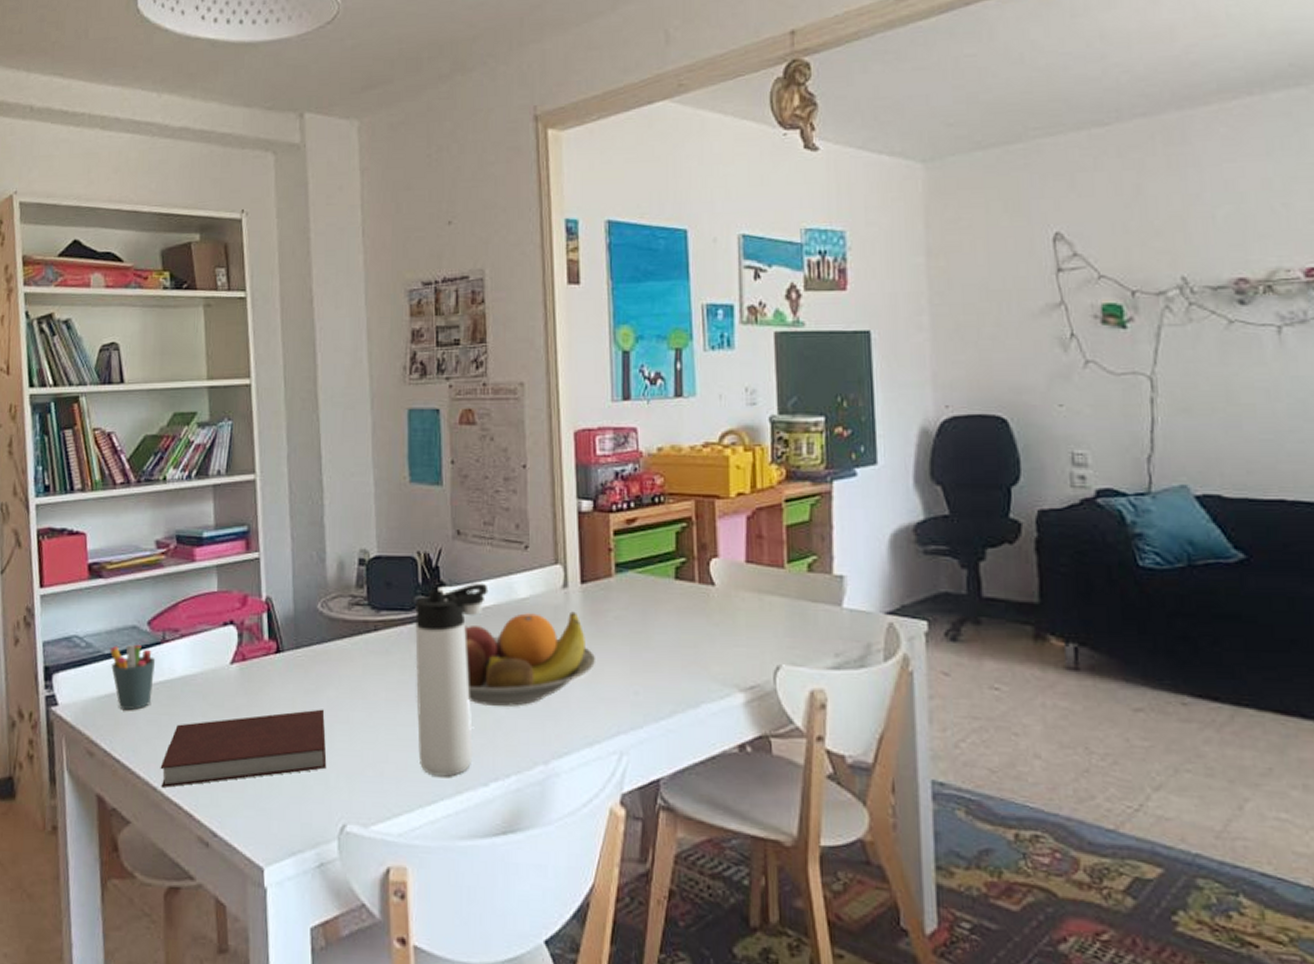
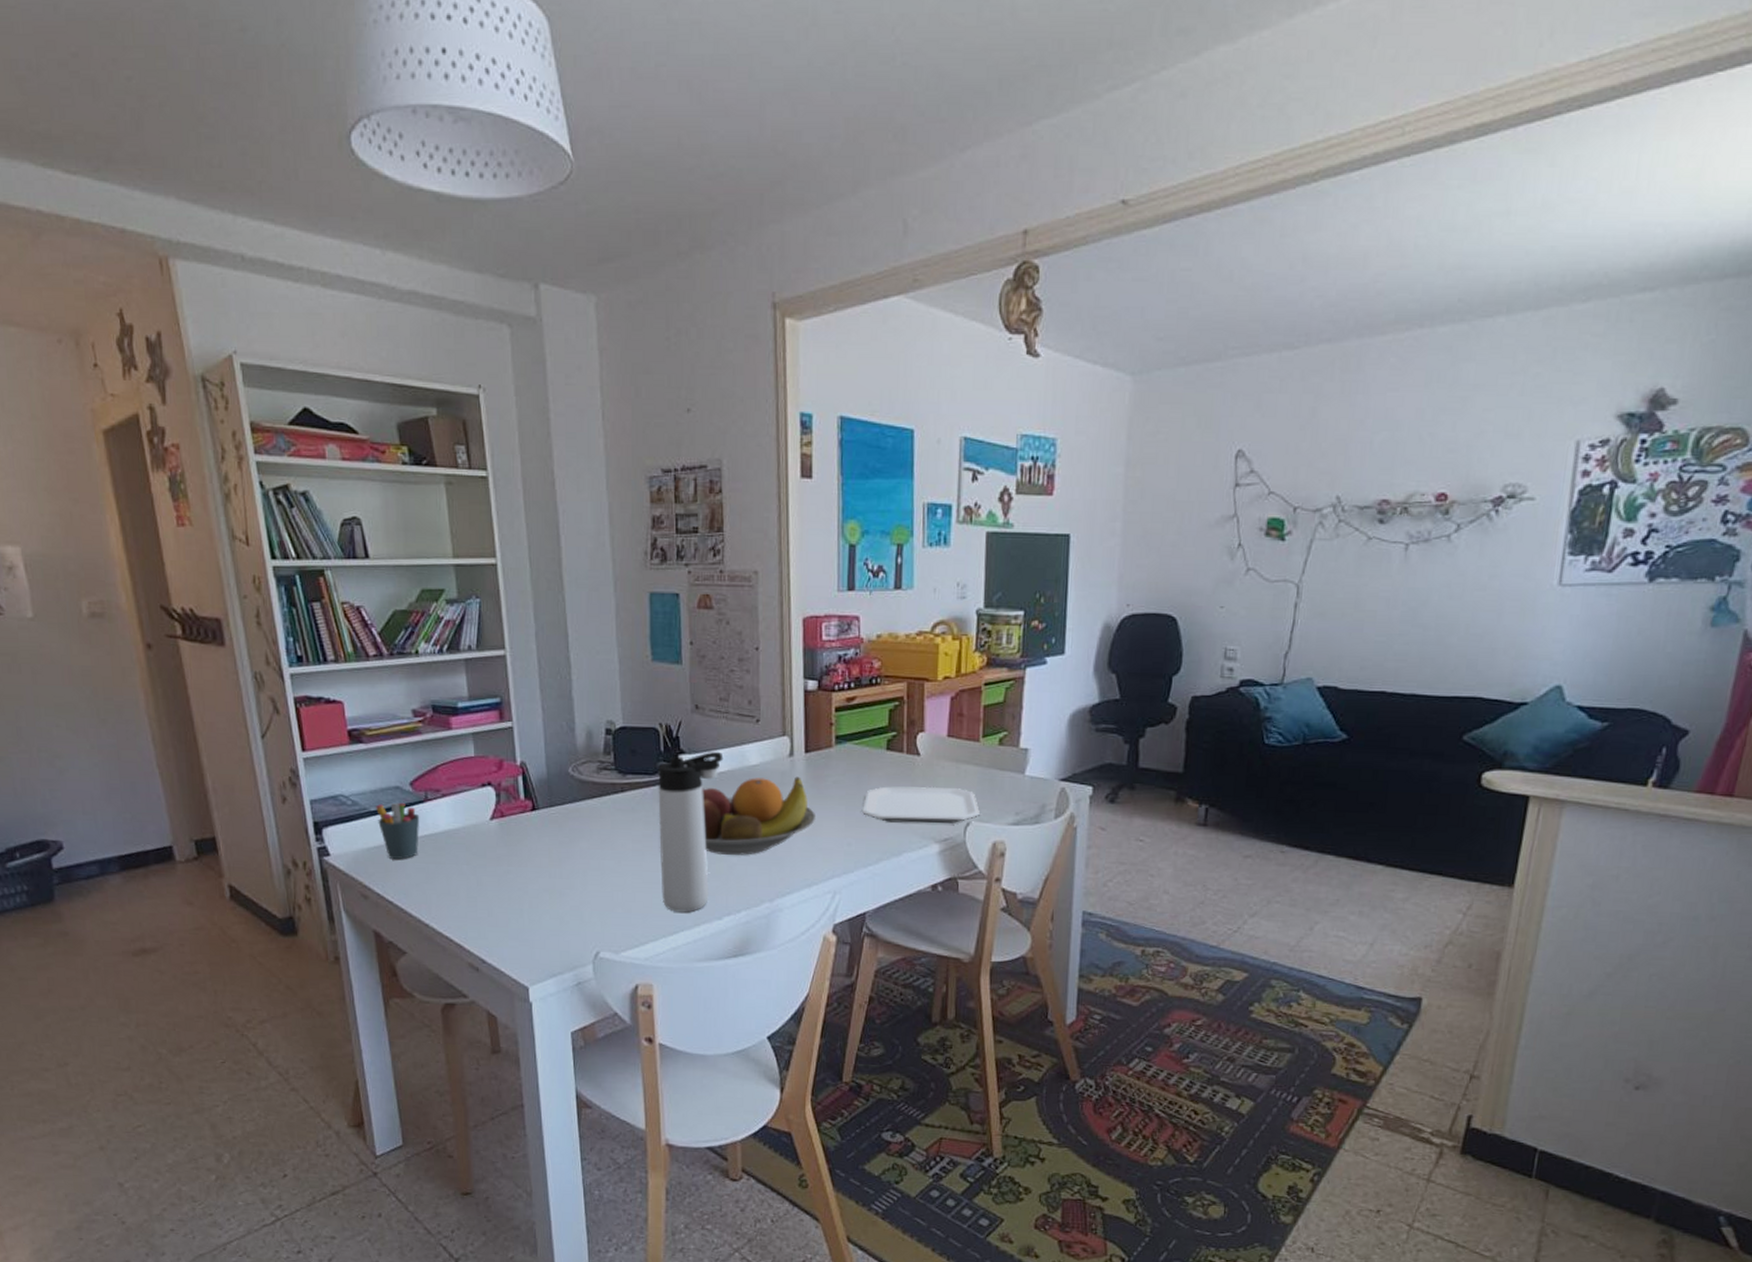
notebook: present [160,709,327,788] -> none [430,858,581,924]
plate: none [650,622,791,668] -> present [862,786,980,824]

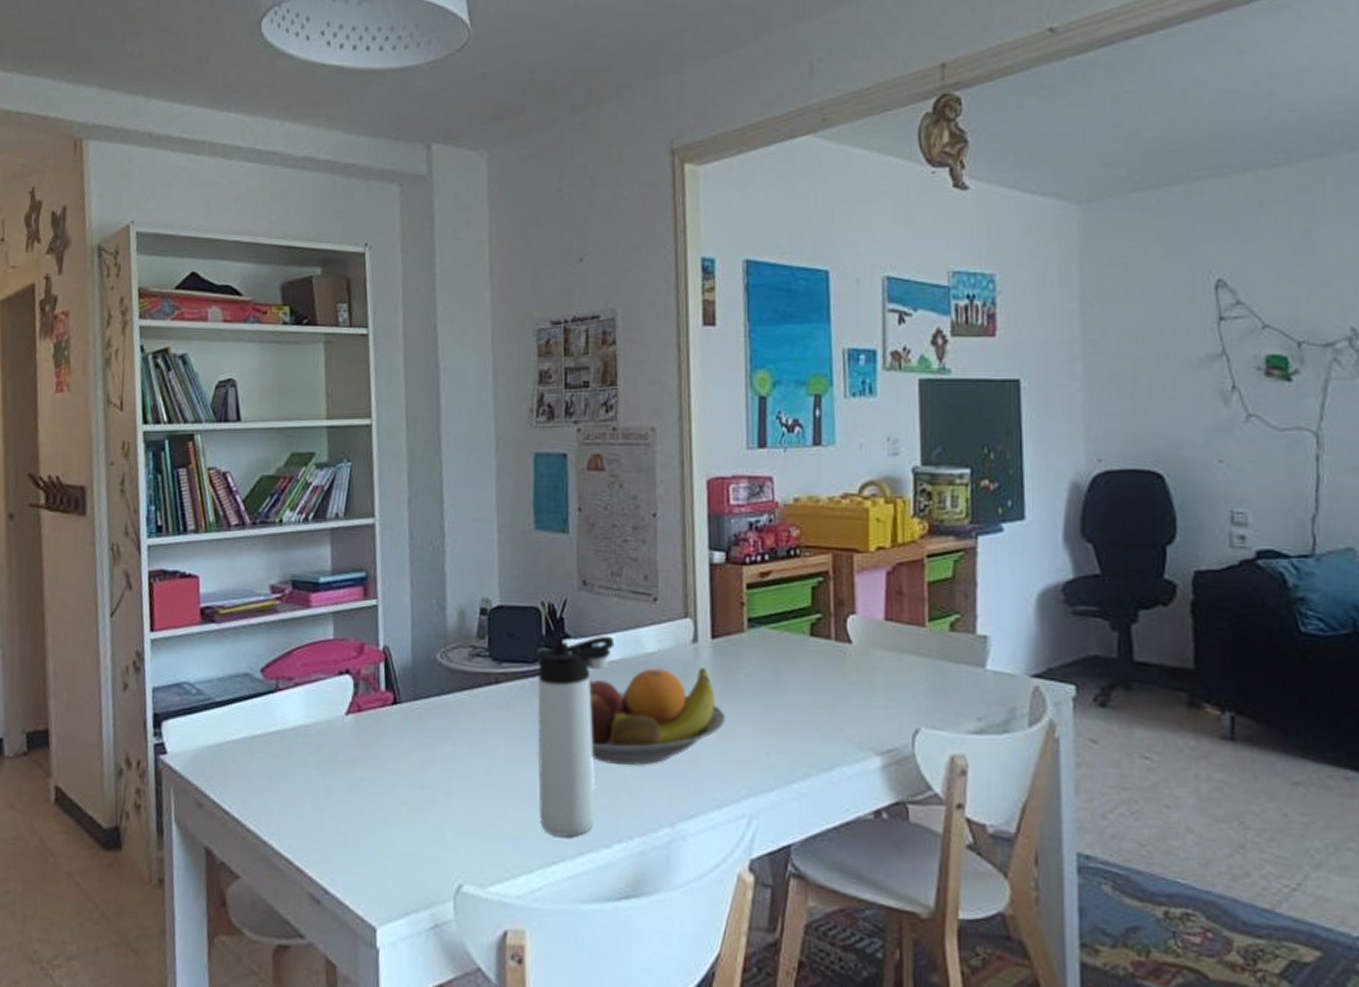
pen holder: present [375,802,420,859] -> none [221,692,269,760]
plate: present [862,786,980,824] -> none [783,681,931,730]

